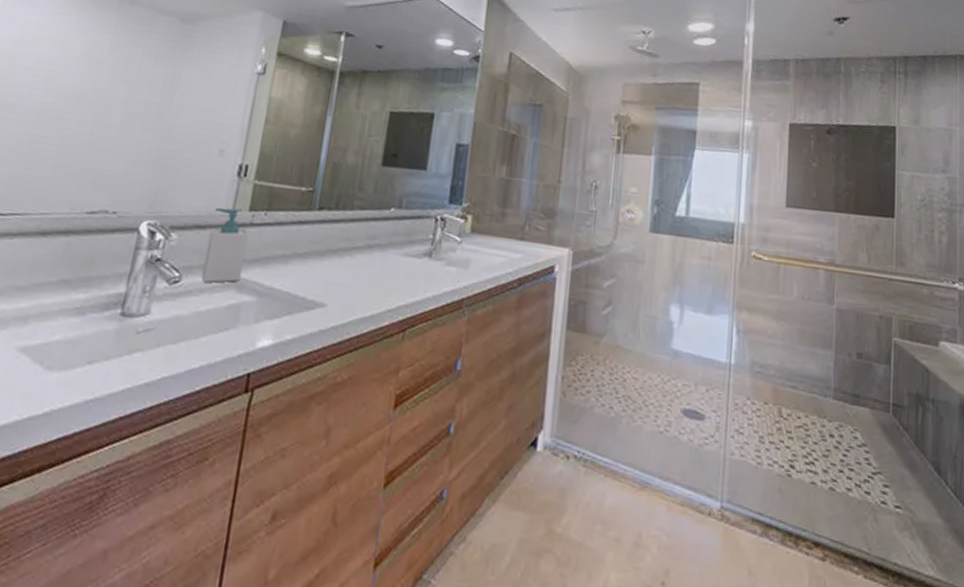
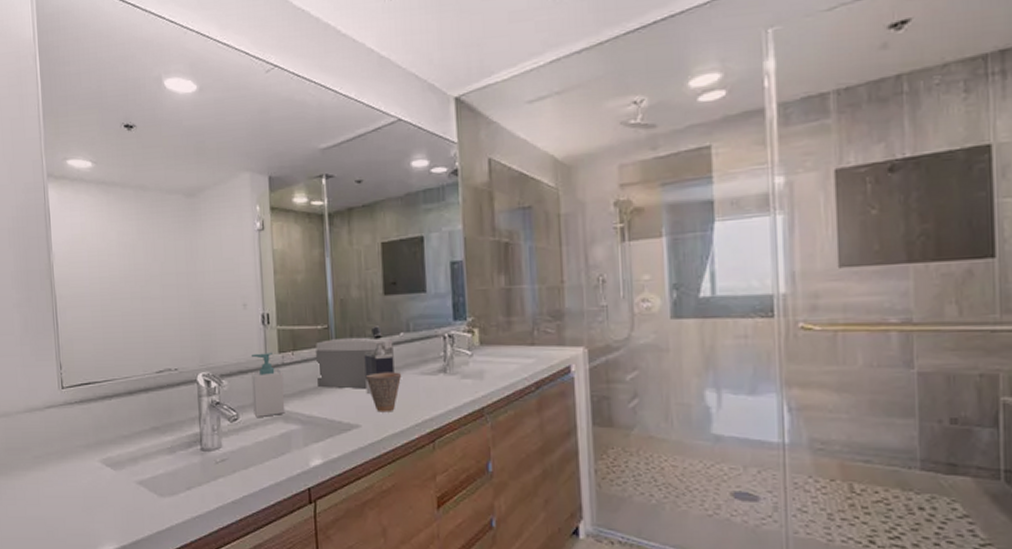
battery: none [285,204,382,264] -> present [316,337,395,389]
perfume bottle: none [340,196,380,271] -> present [364,326,395,395]
cup: none [343,247,383,294] -> present [365,372,401,413]

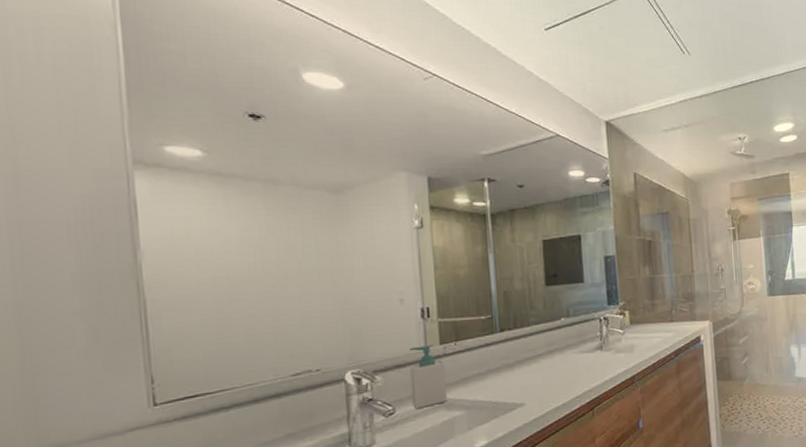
battery: present [316,337,395,389] -> none [479,323,557,374]
perfume bottle: present [364,326,395,395] -> none [527,313,557,375]
cup: present [365,372,401,413] -> none [529,352,563,390]

